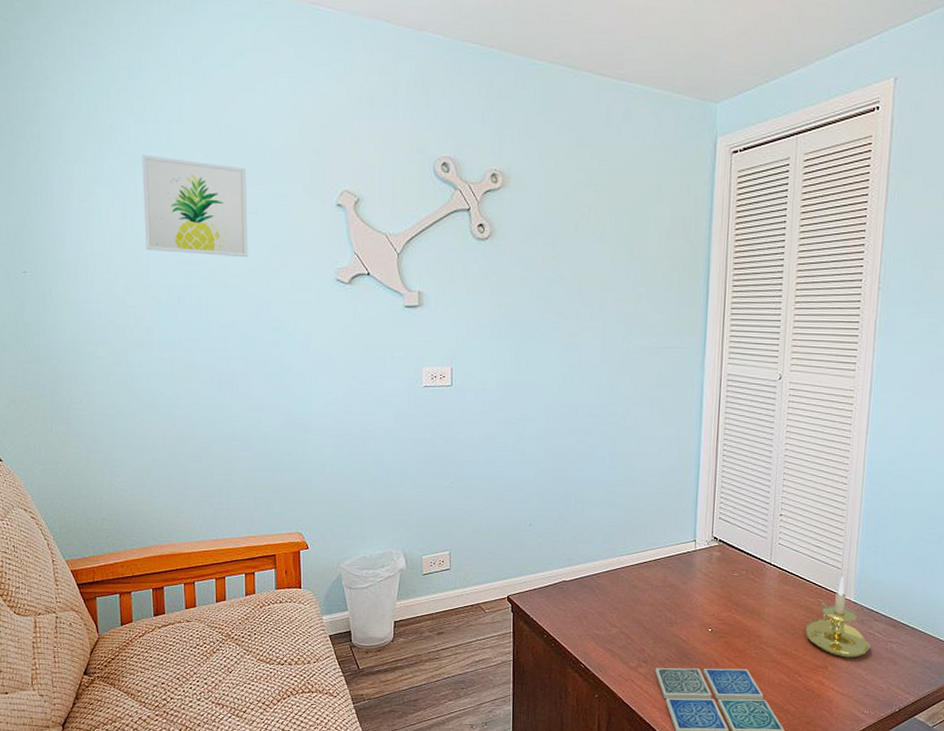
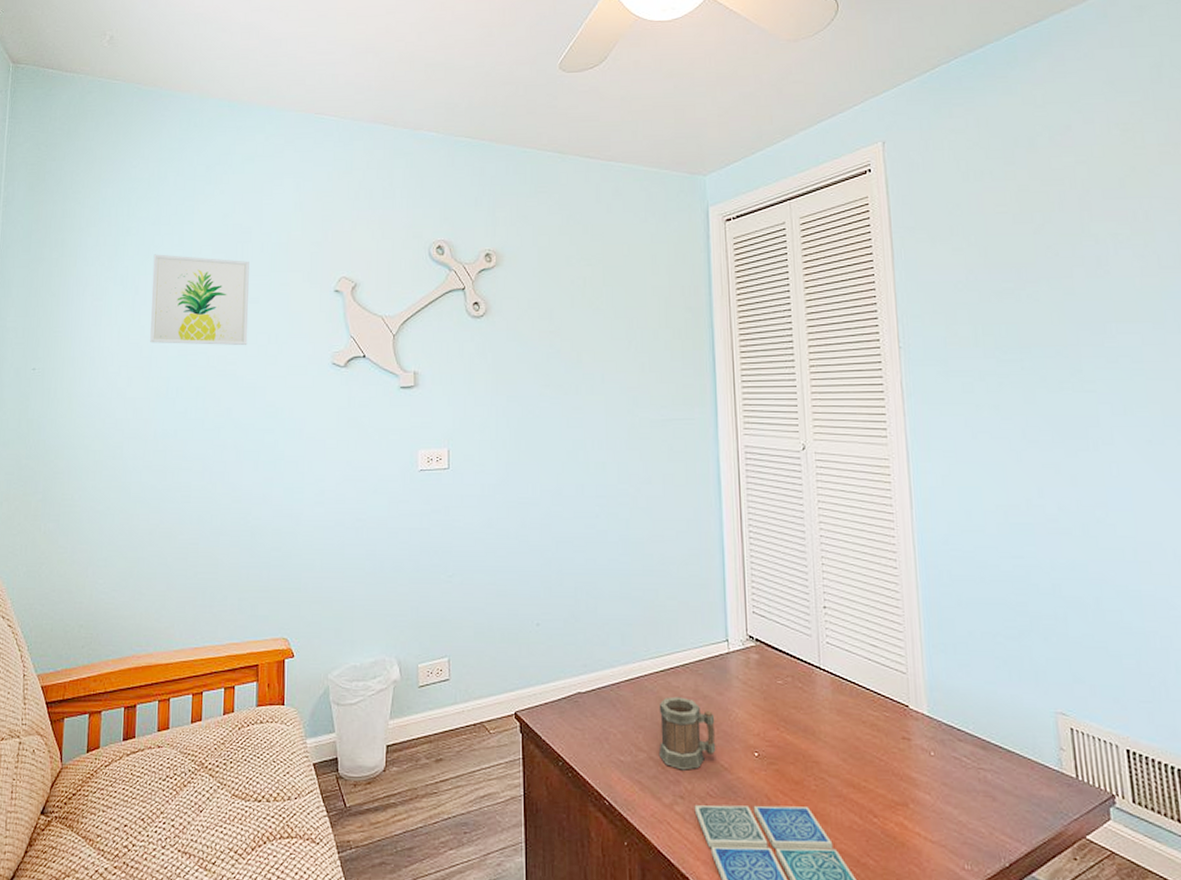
mug: none [628,585,679,642] -> present [658,696,716,770]
candle holder: present [805,577,871,658] -> none [873,683,959,792]

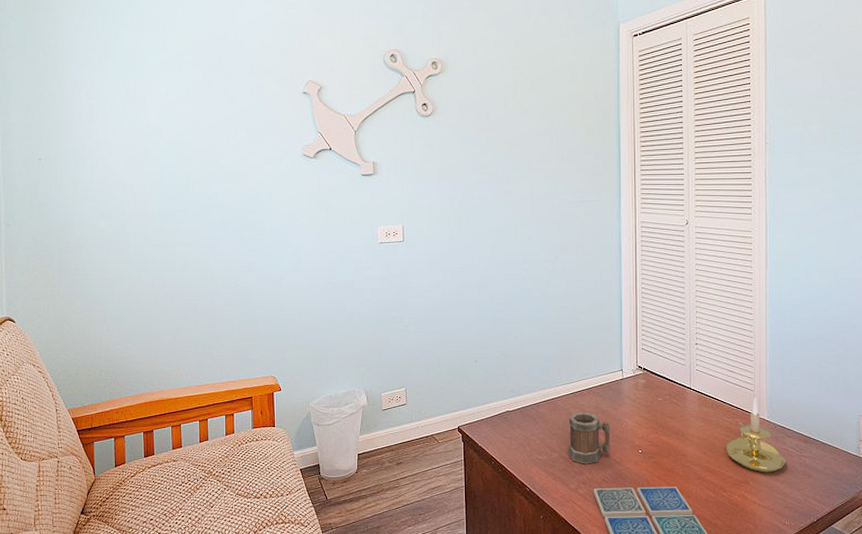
wall art: present [150,254,249,345] -> none [140,58,229,139]
candle holder: none [873,683,959,792] -> present [726,398,786,473]

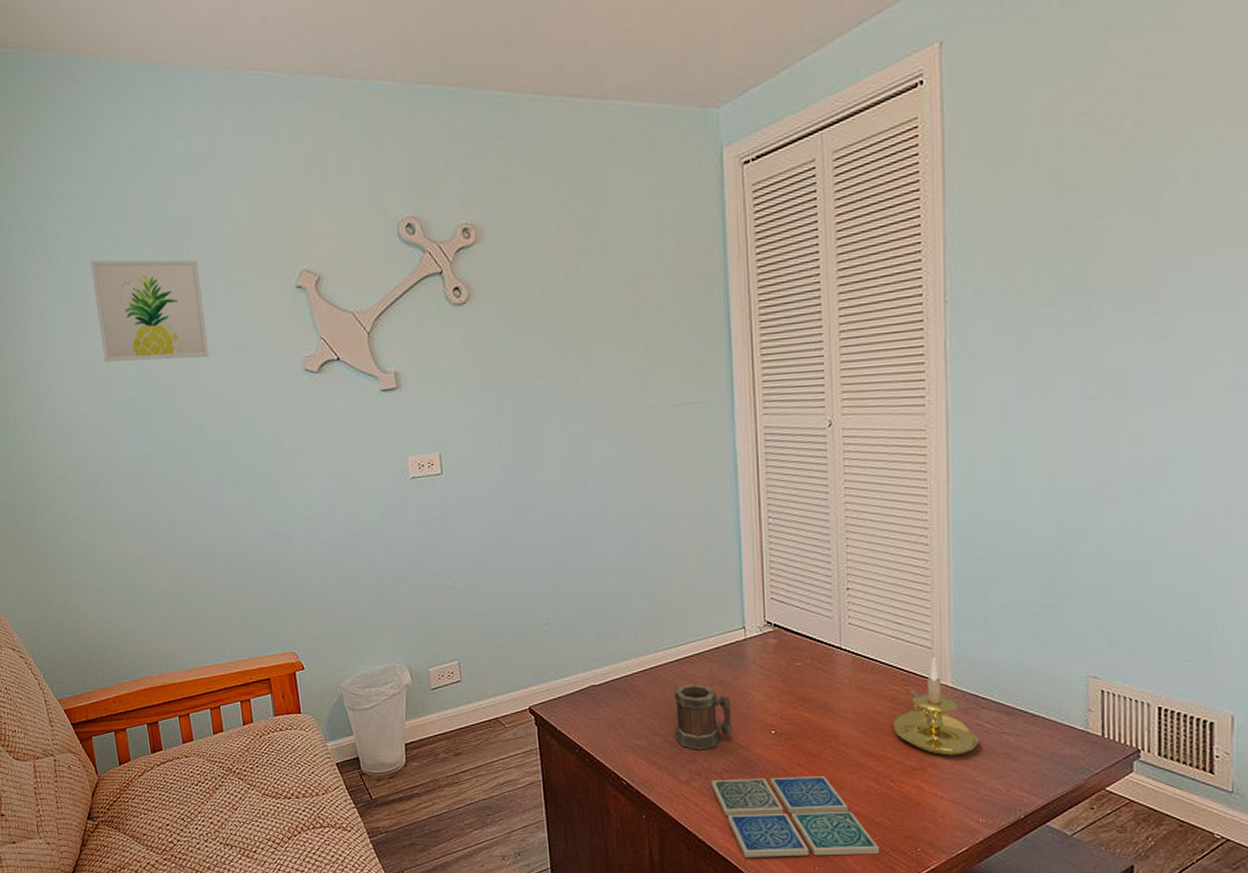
wall art: none [140,58,229,139] -> present [90,259,210,362]

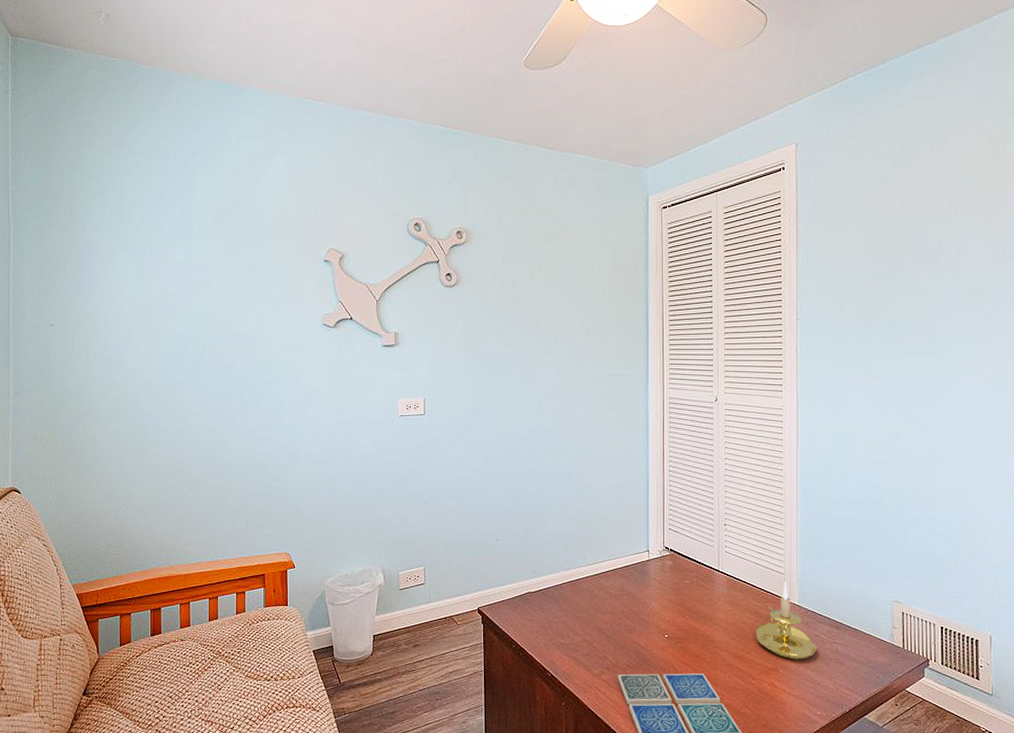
wall art: present [90,259,210,362] -> none [158,223,247,307]
mug: present [674,683,733,750] -> none [591,594,636,649]

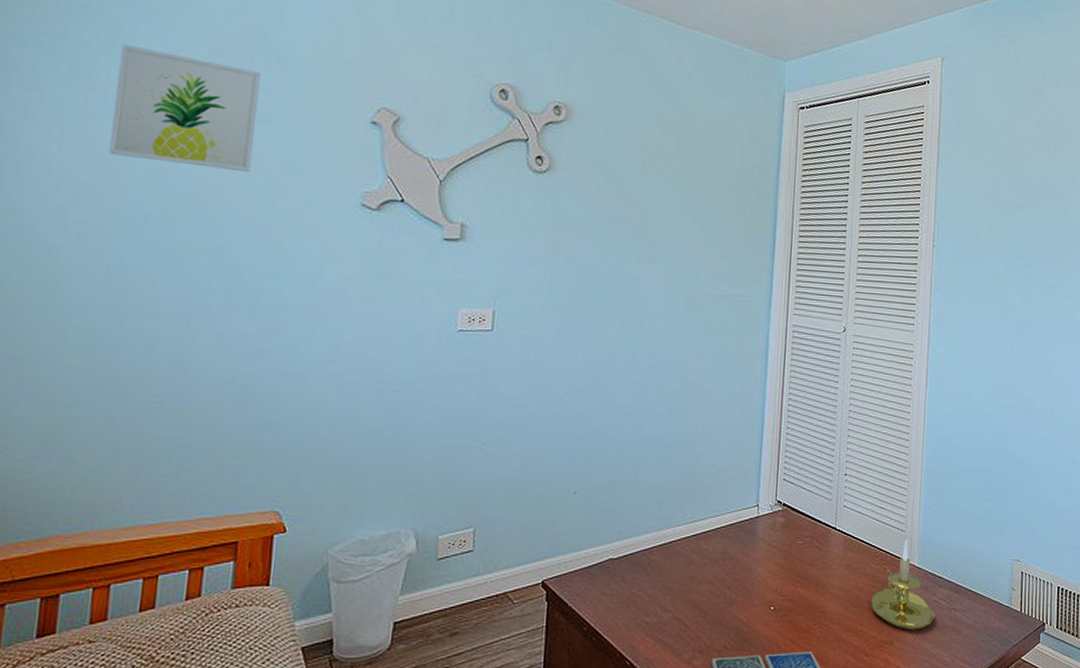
wall art: none [158,223,247,307] -> present [109,44,261,172]

